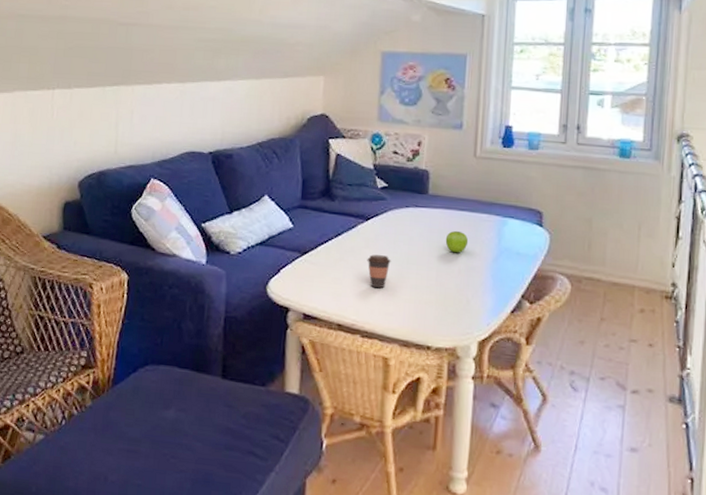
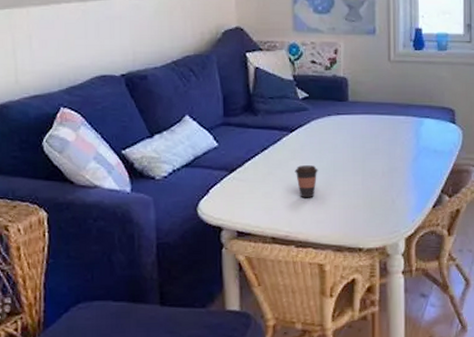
fruit: present [445,230,469,253] -> none [368,134,390,156]

